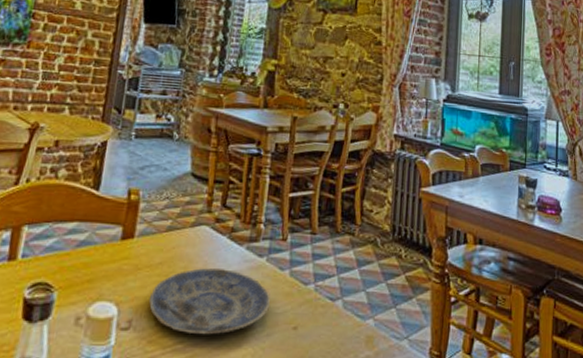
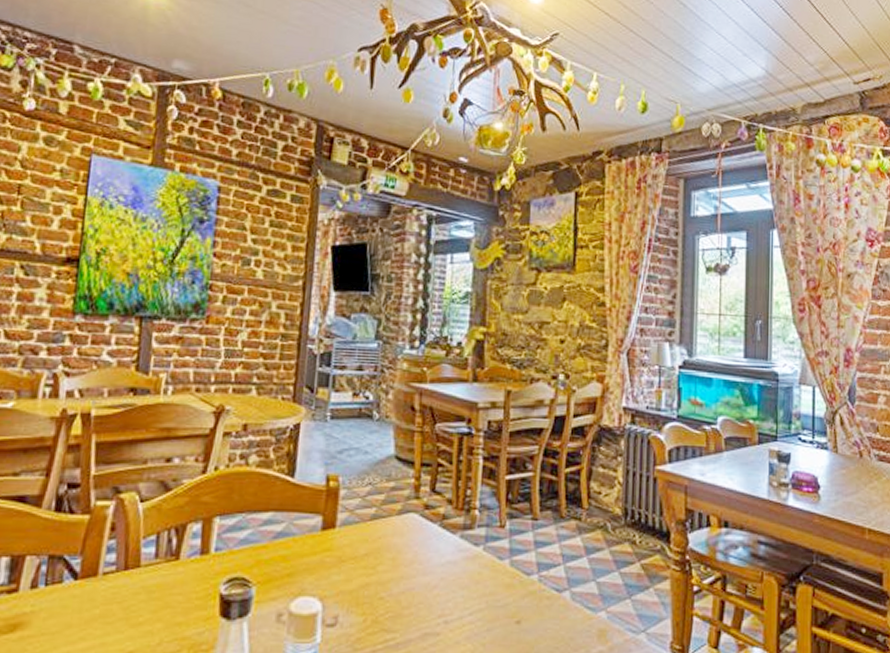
plate: present [149,268,270,335] -> none [355,559,489,631]

